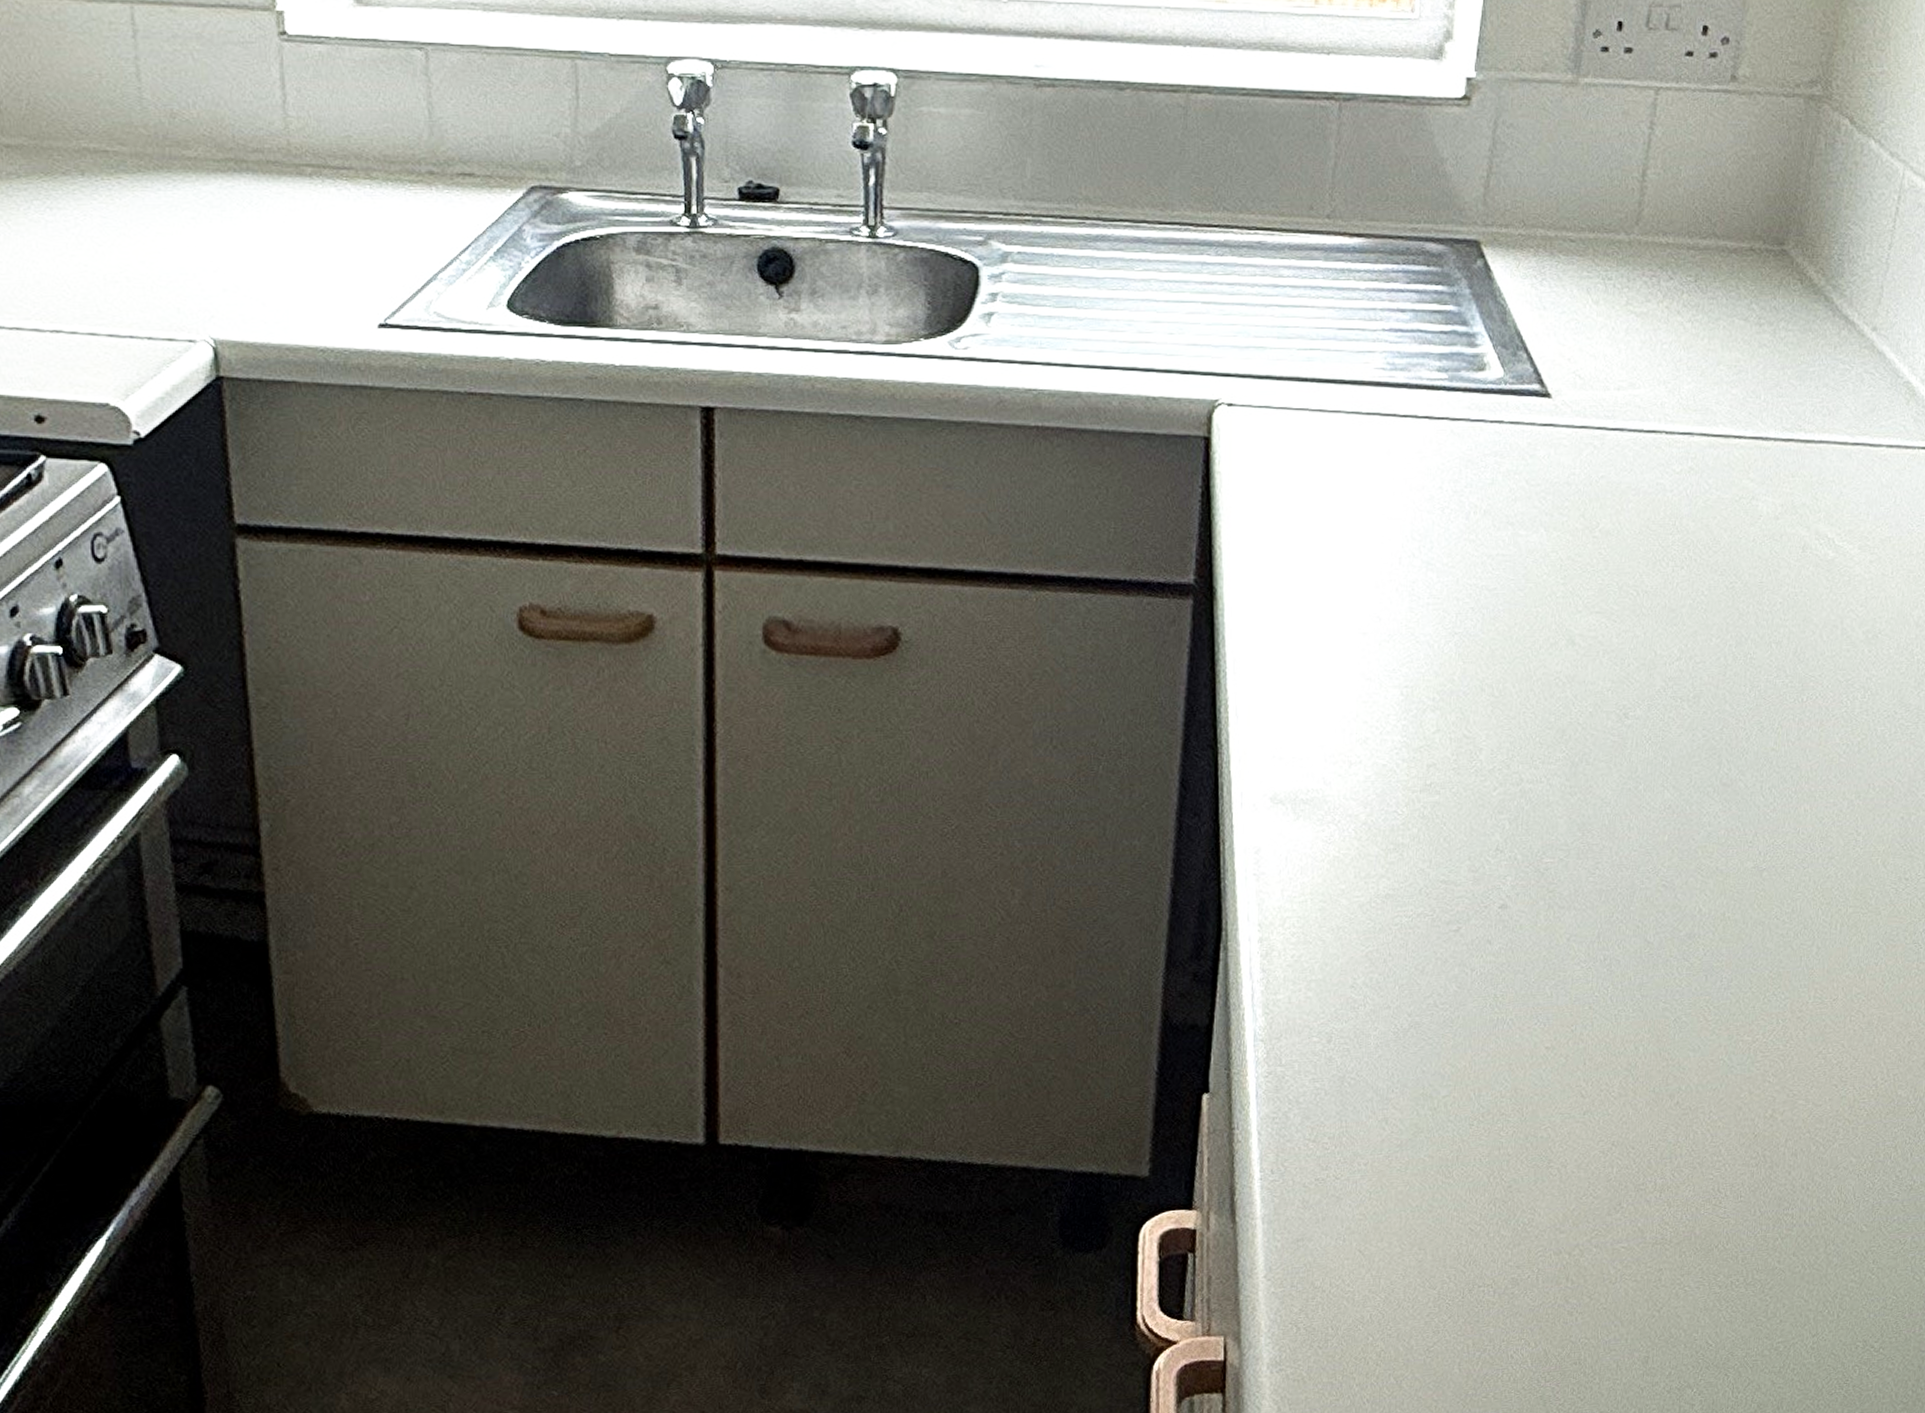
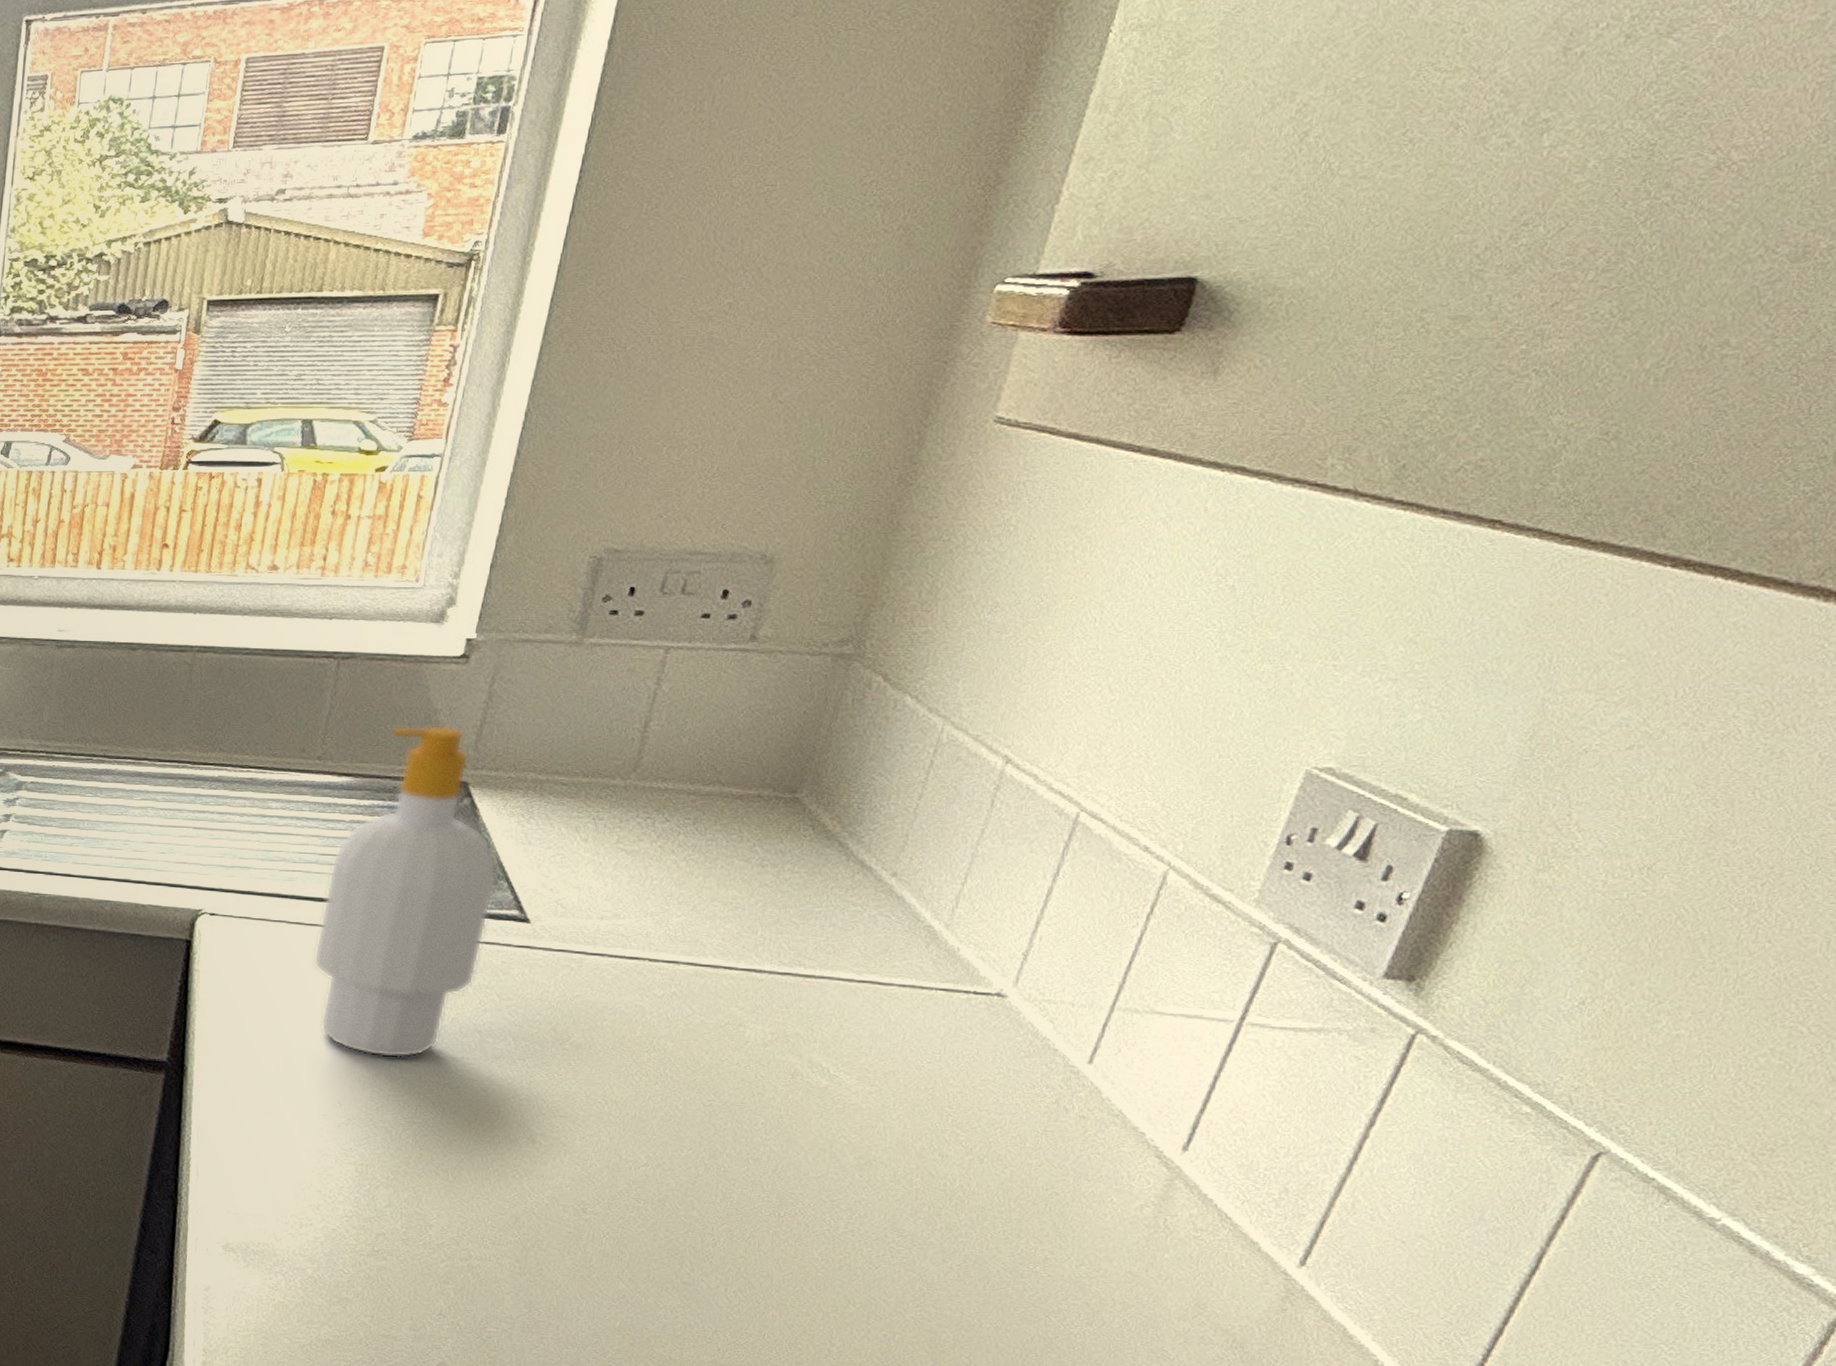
soap bottle: none [1340,176,1516,561] -> present [313,725,497,1058]

